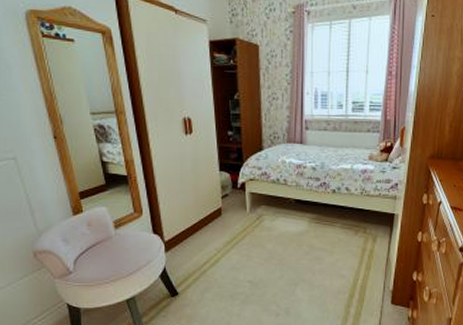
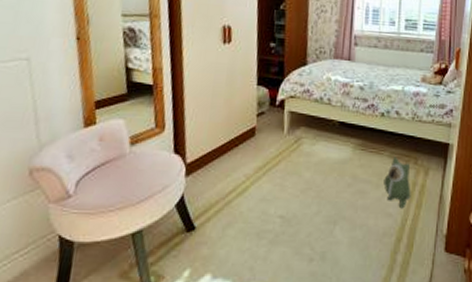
plush toy: none [337,227,361,271] -> present [383,156,411,209]

